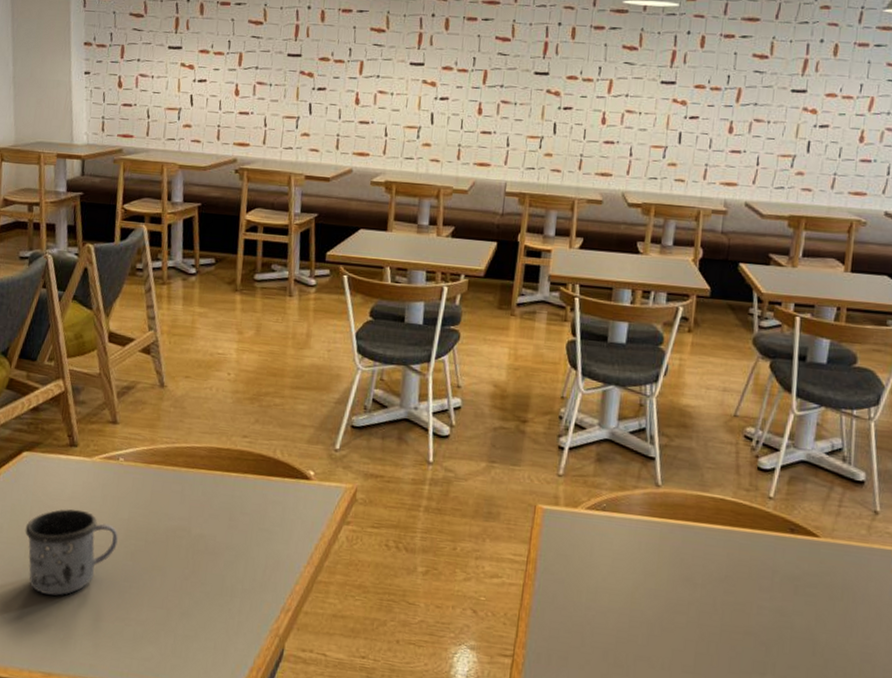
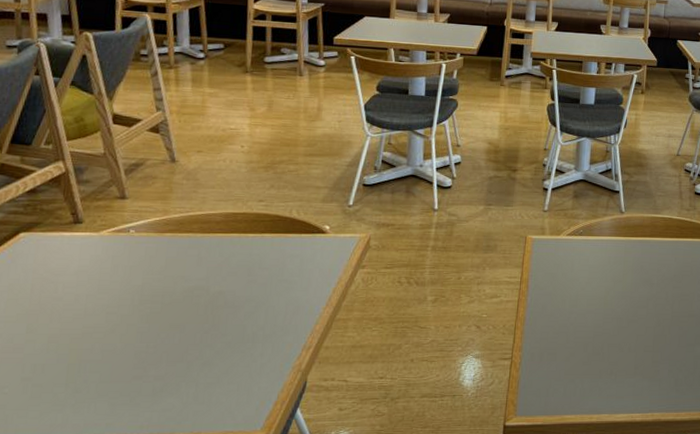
mug: present [25,509,118,596] -> none [25,282,132,365]

